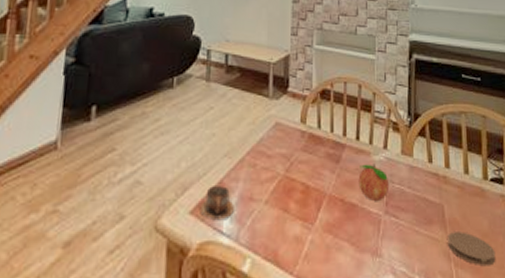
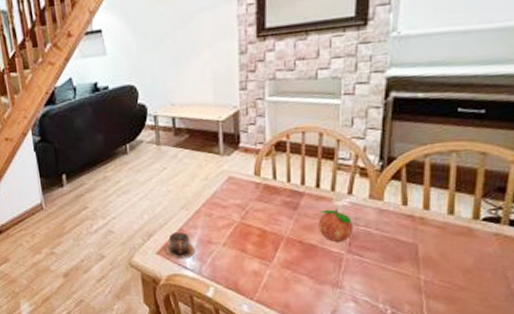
coaster: present [448,232,496,267] -> none [420,268,479,299]

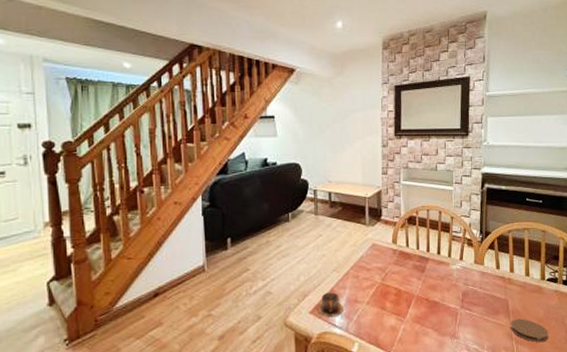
fruit: present [318,209,354,242] -> none [440,271,465,299]
coaster: none [420,268,479,299] -> present [511,319,549,343]

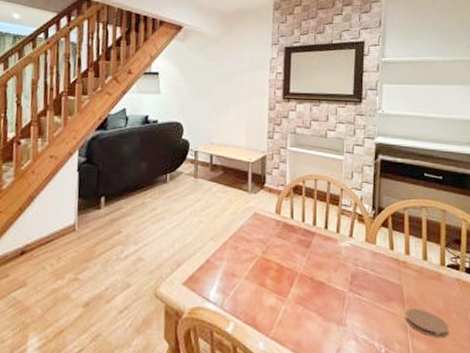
cup: present [317,292,343,317] -> none [191,264,219,290]

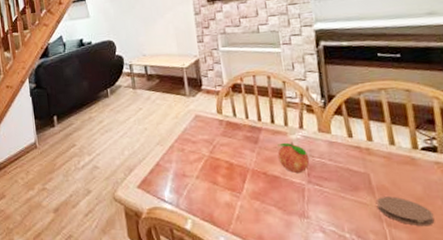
fruit: none [326,249,354,280] -> present [278,142,310,173]

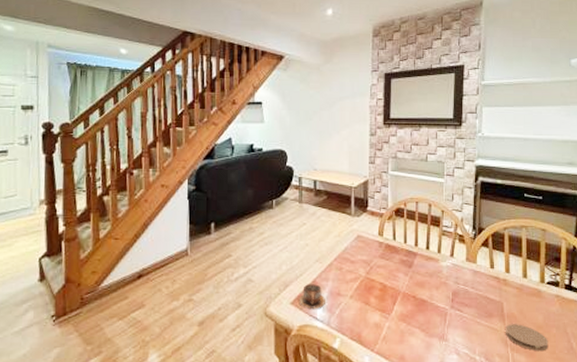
cup: none [144,167,172,191] -> present [299,284,325,309]
fruit: present [278,142,310,173] -> none [428,268,455,298]

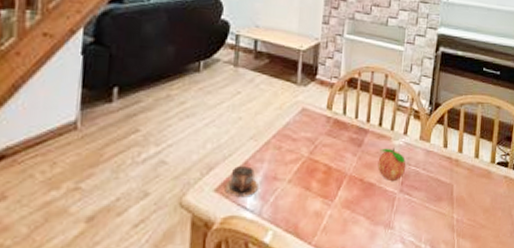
fruit: none [428,268,455,298] -> present [377,148,406,181]
coaster: present [506,324,549,352] -> none [453,207,494,236]

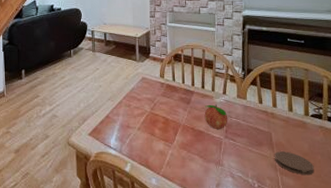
cup: present [225,166,258,196] -> none [95,118,117,139]
coaster: none [453,207,494,236] -> present [275,151,314,176]

